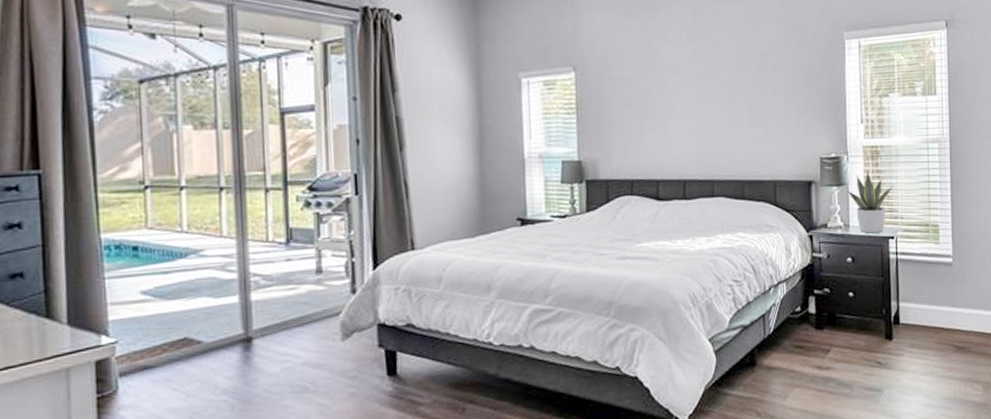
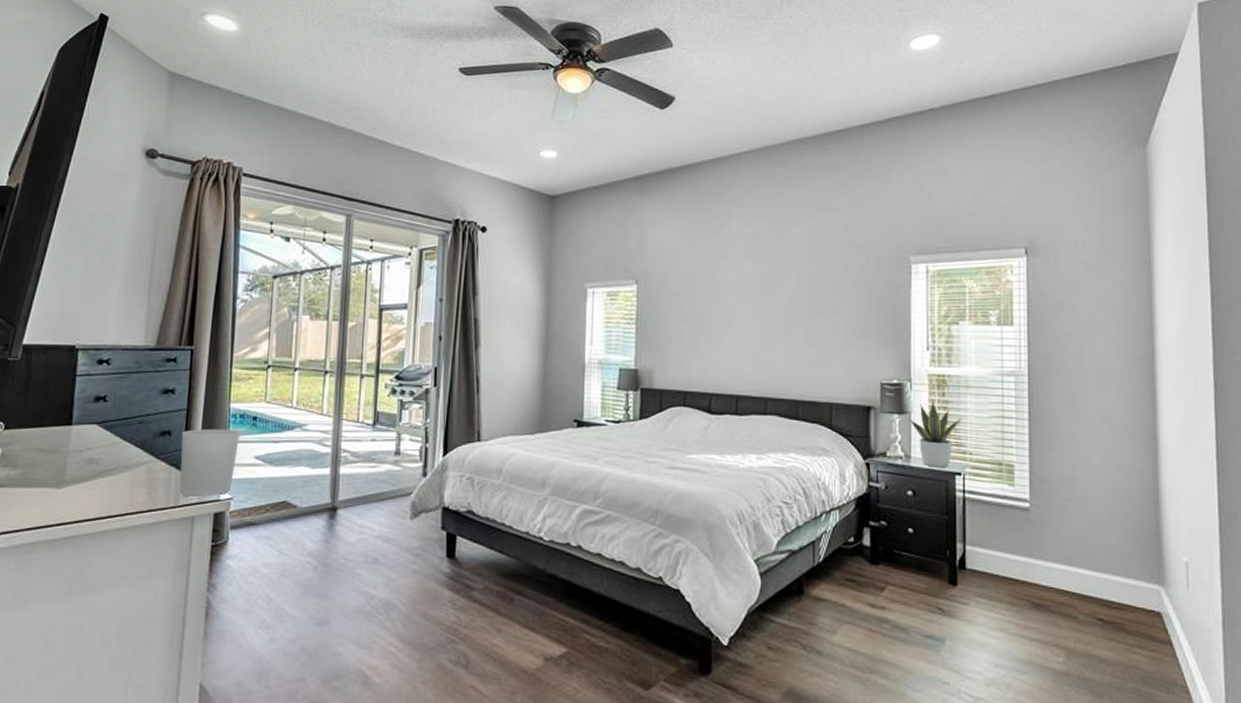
candle holder: none [38,263,119,347] -> present [179,428,241,498]

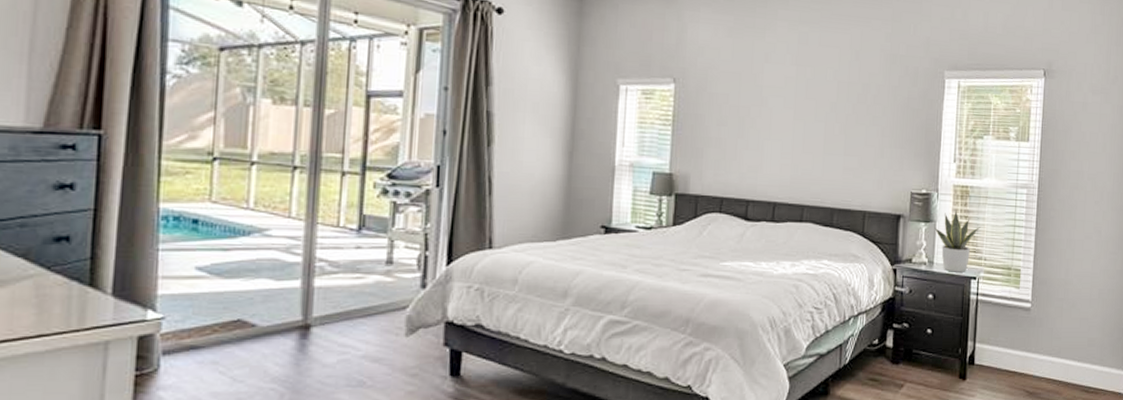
candle holder: present [179,428,241,498] -> none [85,233,176,318]

